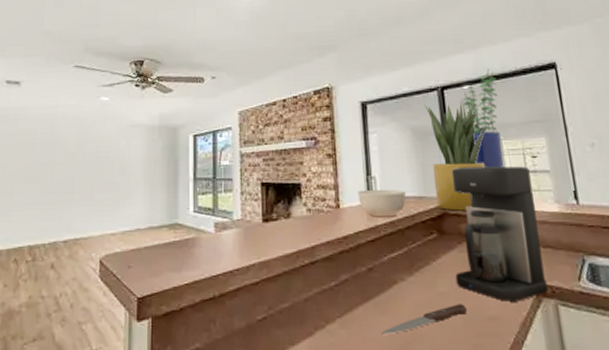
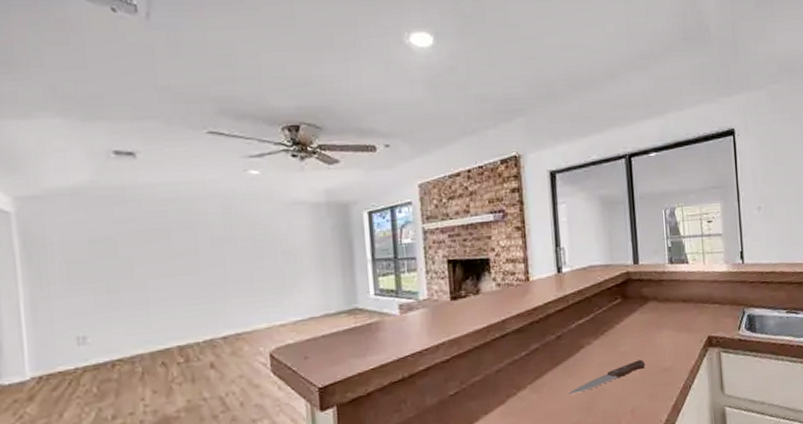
bowl: present [358,189,406,219] -> none [547,259,593,288]
planter: present [424,99,488,211] -> none [612,166,671,277]
coffee maker: present [452,166,548,302] -> none [636,231,713,354]
vase: present [462,69,505,168] -> none [648,136,683,234]

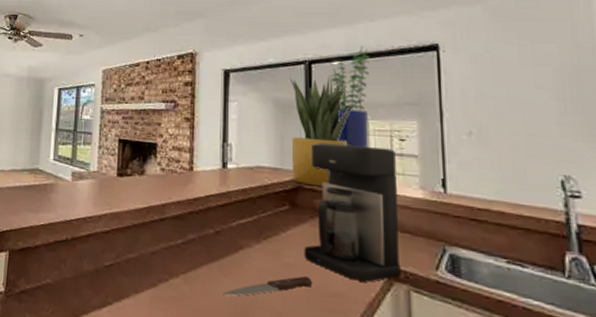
planter: none [612,166,671,277] -> present [289,75,355,187]
coffee maker: none [636,231,713,354] -> present [304,143,401,282]
vase: none [648,136,683,234] -> present [330,46,370,149]

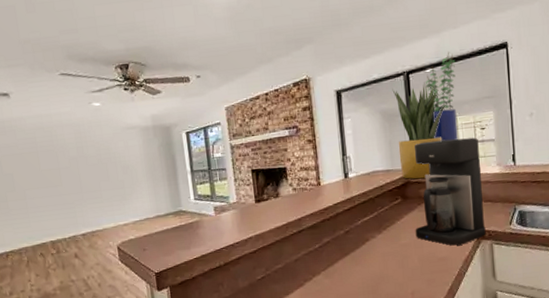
kitchen knife: present [223,276,313,296] -> none [357,251,424,279]

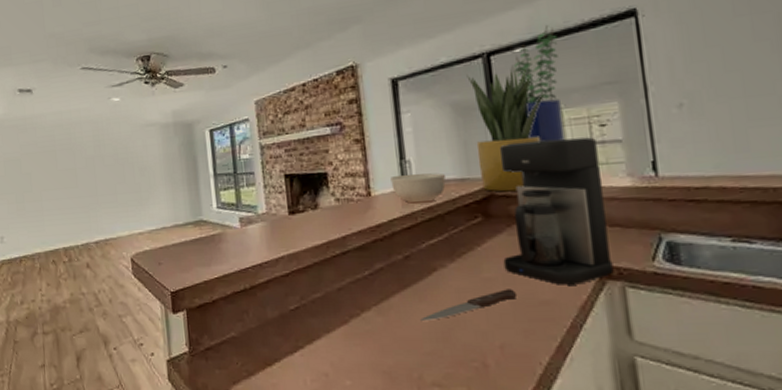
bowl: none [335,166,376,191] -> present [390,173,446,205]
kitchen knife: none [357,251,424,279] -> present [420,289,518,321]

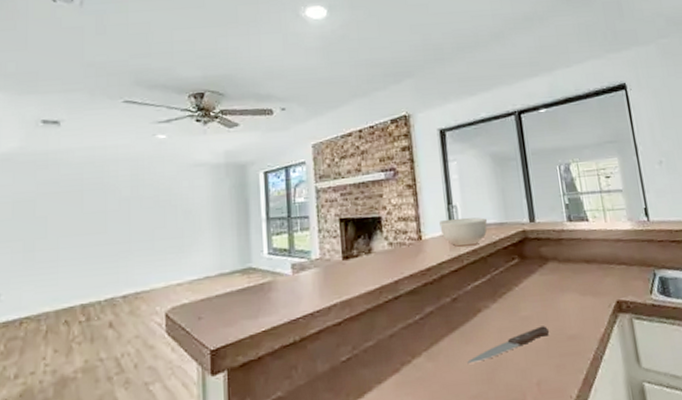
planter: present [466,64,545,192] -> none [502,123,564,235]
coffee maker: present [500,137,614,285] -> none [531,187,623,320]
vase: present [513,25,565,142] -> none [539,92,581,190]

